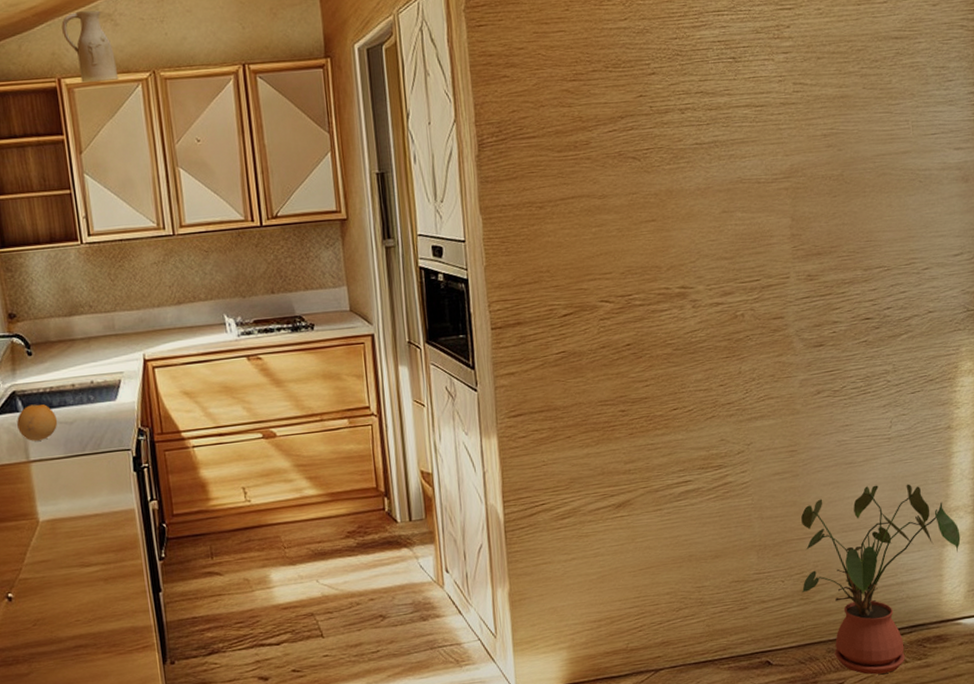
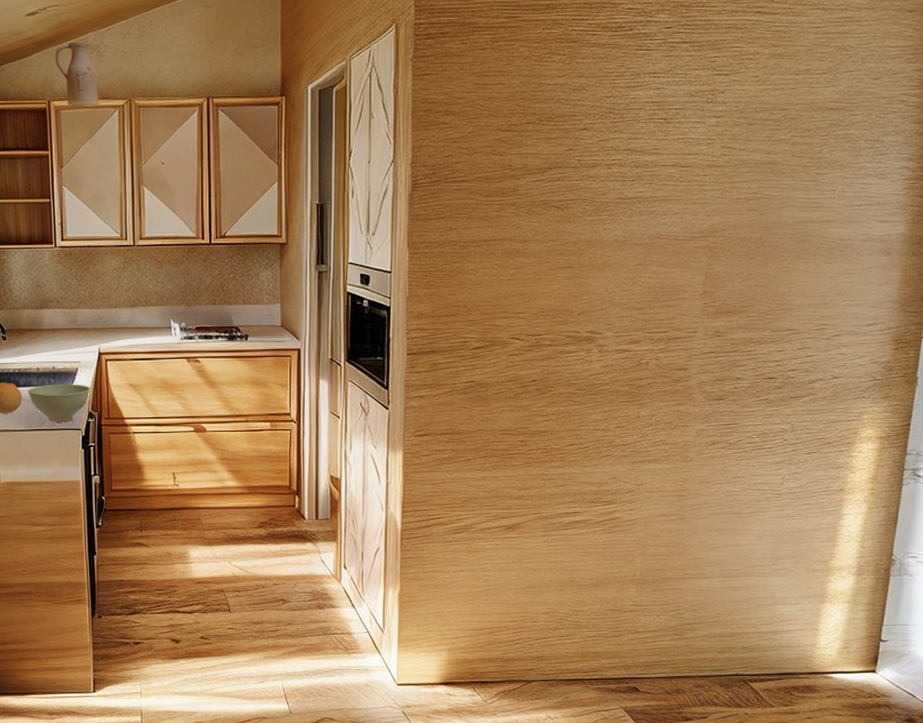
bowl: none [63,398,138,445] -> present [28,384,91,422]
house plant: present [801,484,961,675] -> none [675,537,841,714]

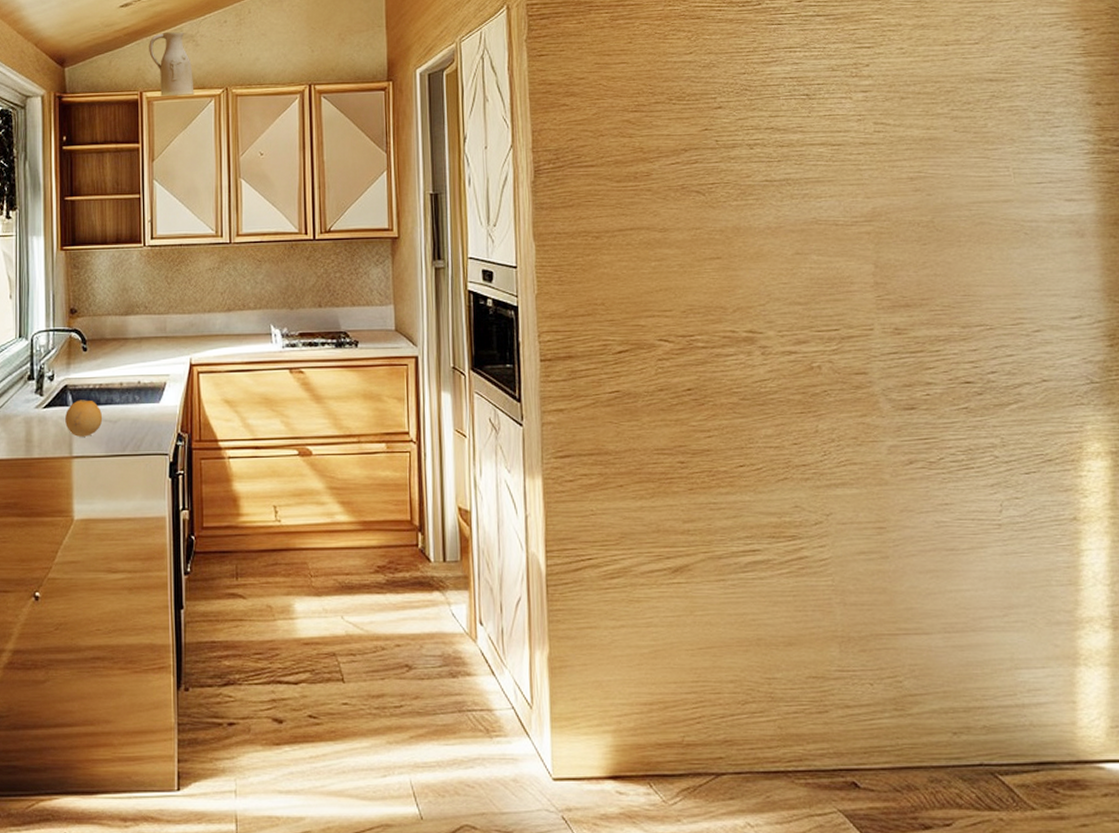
bowl: present [28,384,91,422] -> none [109,401,180,446]

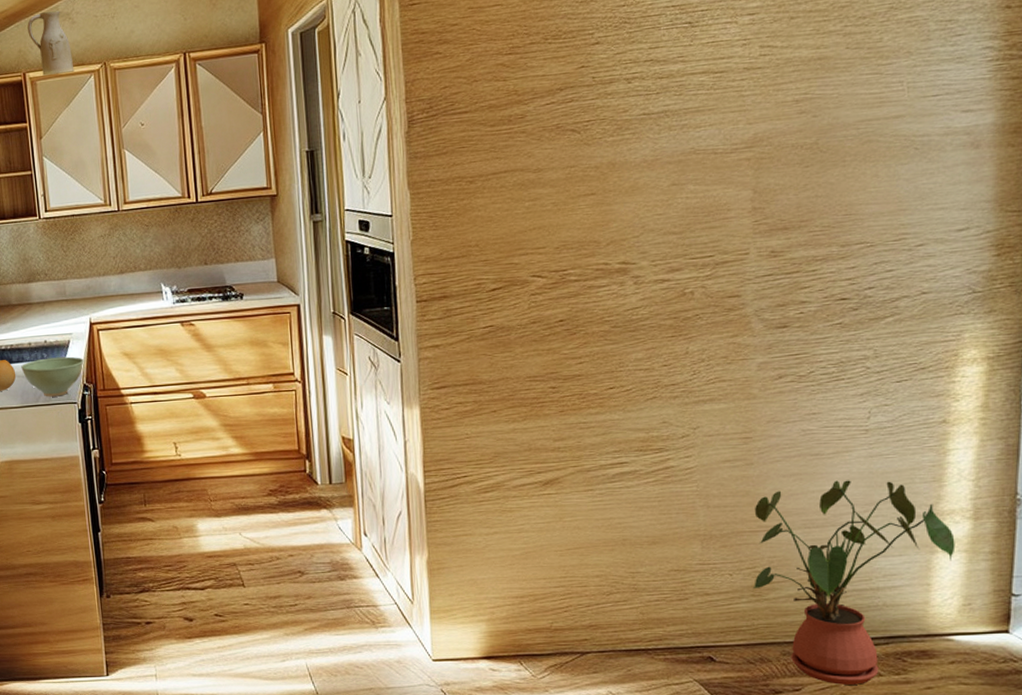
bowl: none [109,401,180,446] -> present [21,356,84,397]
house plant: none [893,579,1098,820] -> present [752,480,956,685]

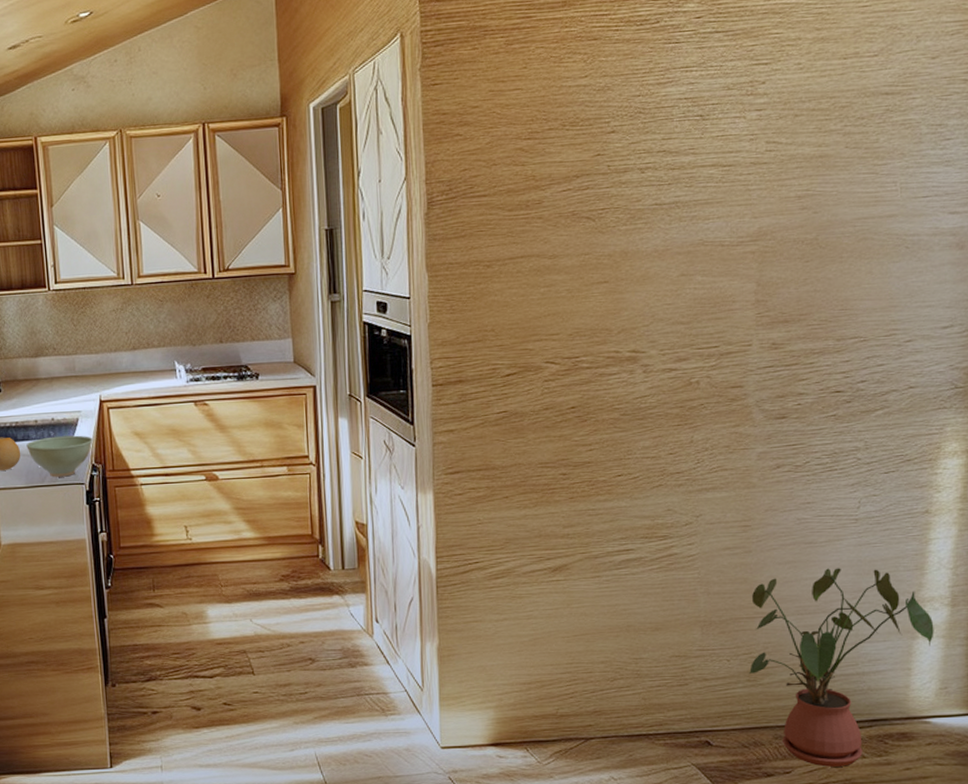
ceramic pitcher: present [27,10,75,76] -> none [40,73,89,141]

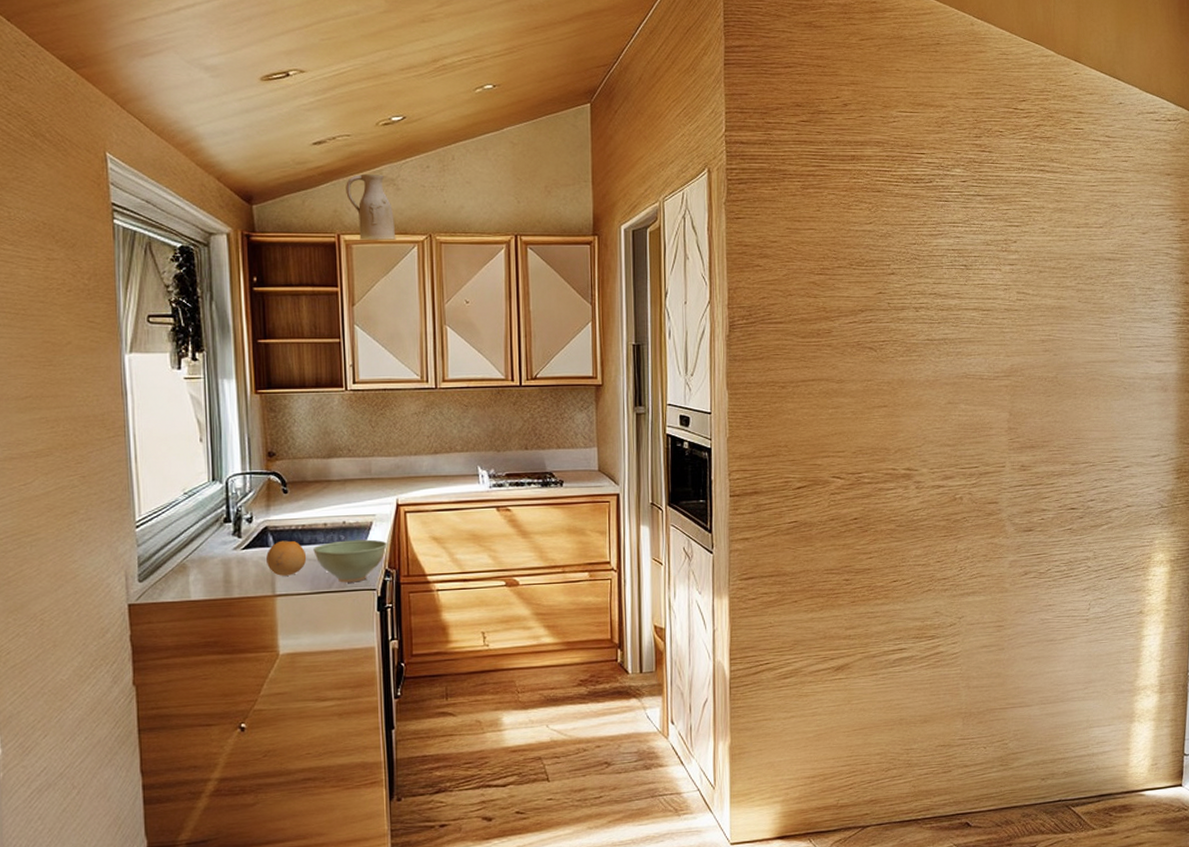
ceramic pitcher: none [40,73,89,141] -> present [346,174,396,240]
house plant: present [748,568,934,767] -> none [1001,662,1147,840]

